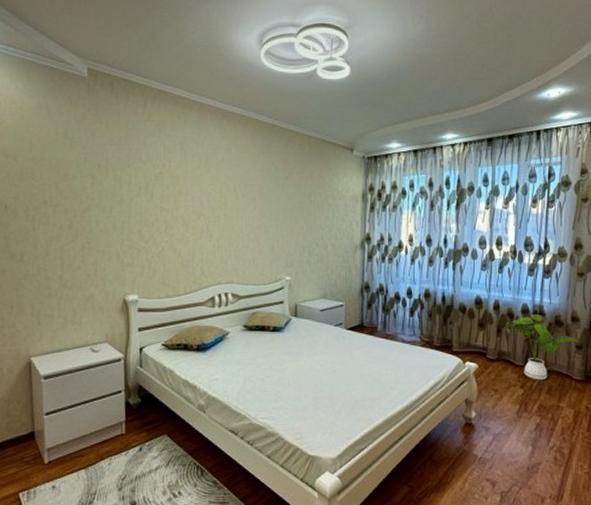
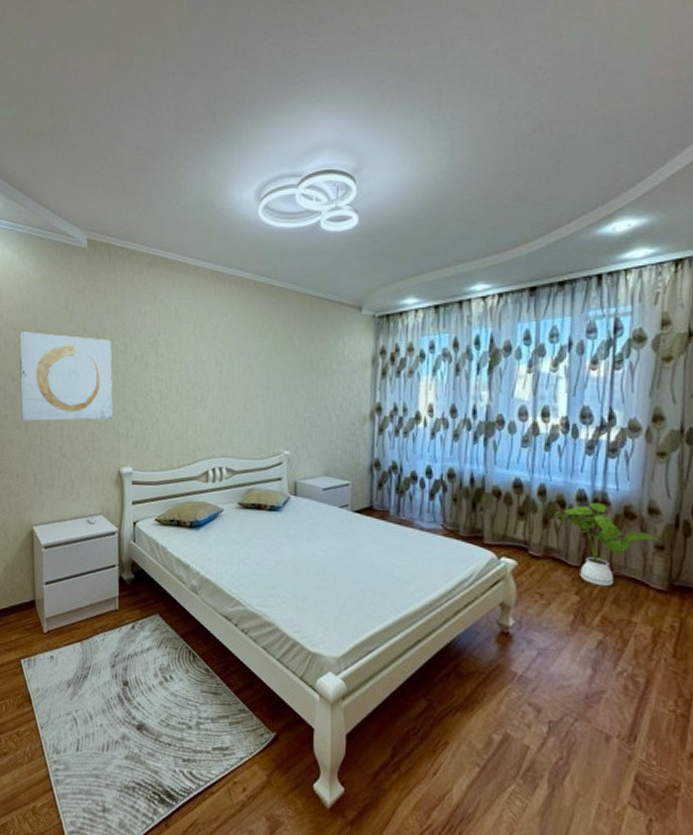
wall art: none [11,159,117,251] -> present [18,332,113,422]

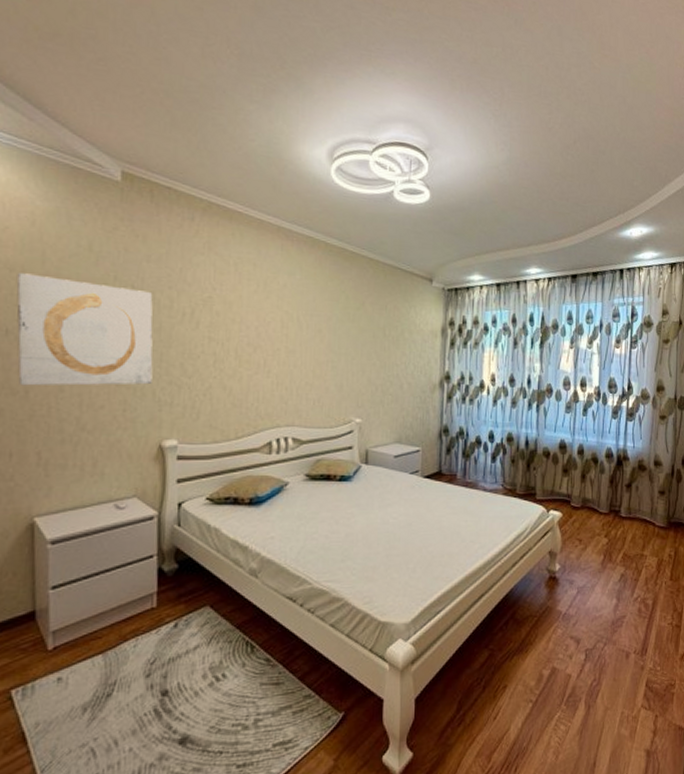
house plant: present [552,503,663,587] -> none [588,459,664,528]

